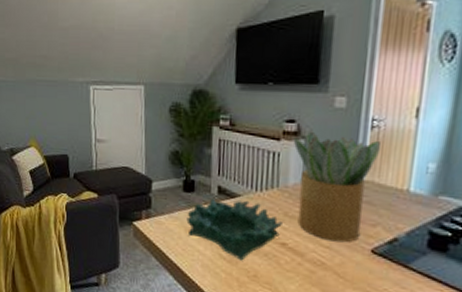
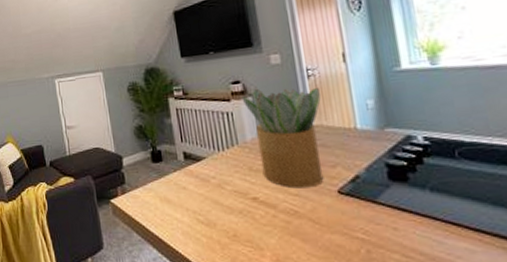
decorative bowl: present [186,198,282,261] -> none [160,161,250,222]

